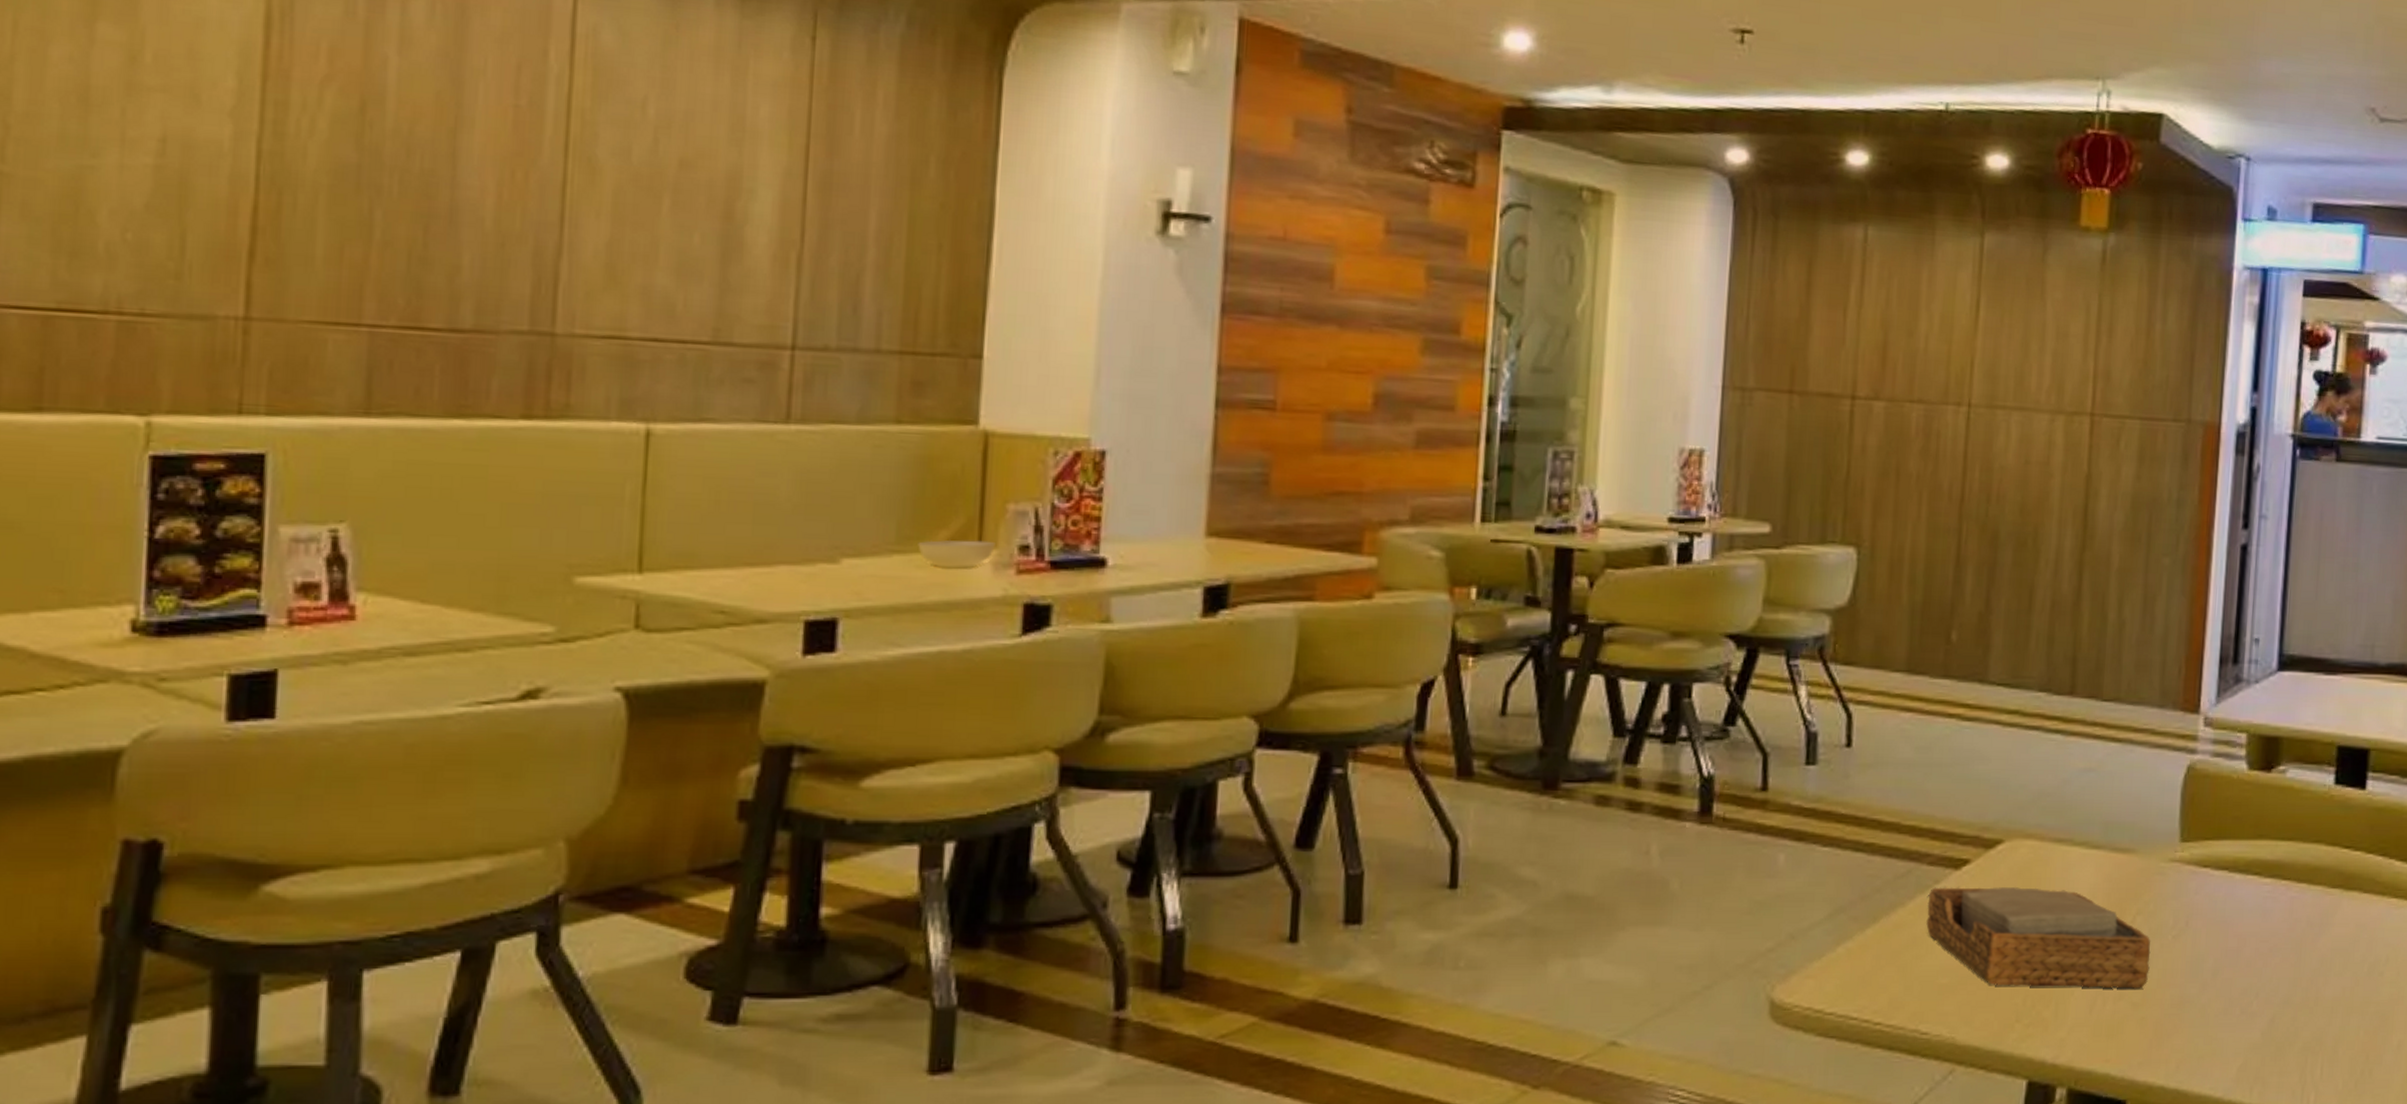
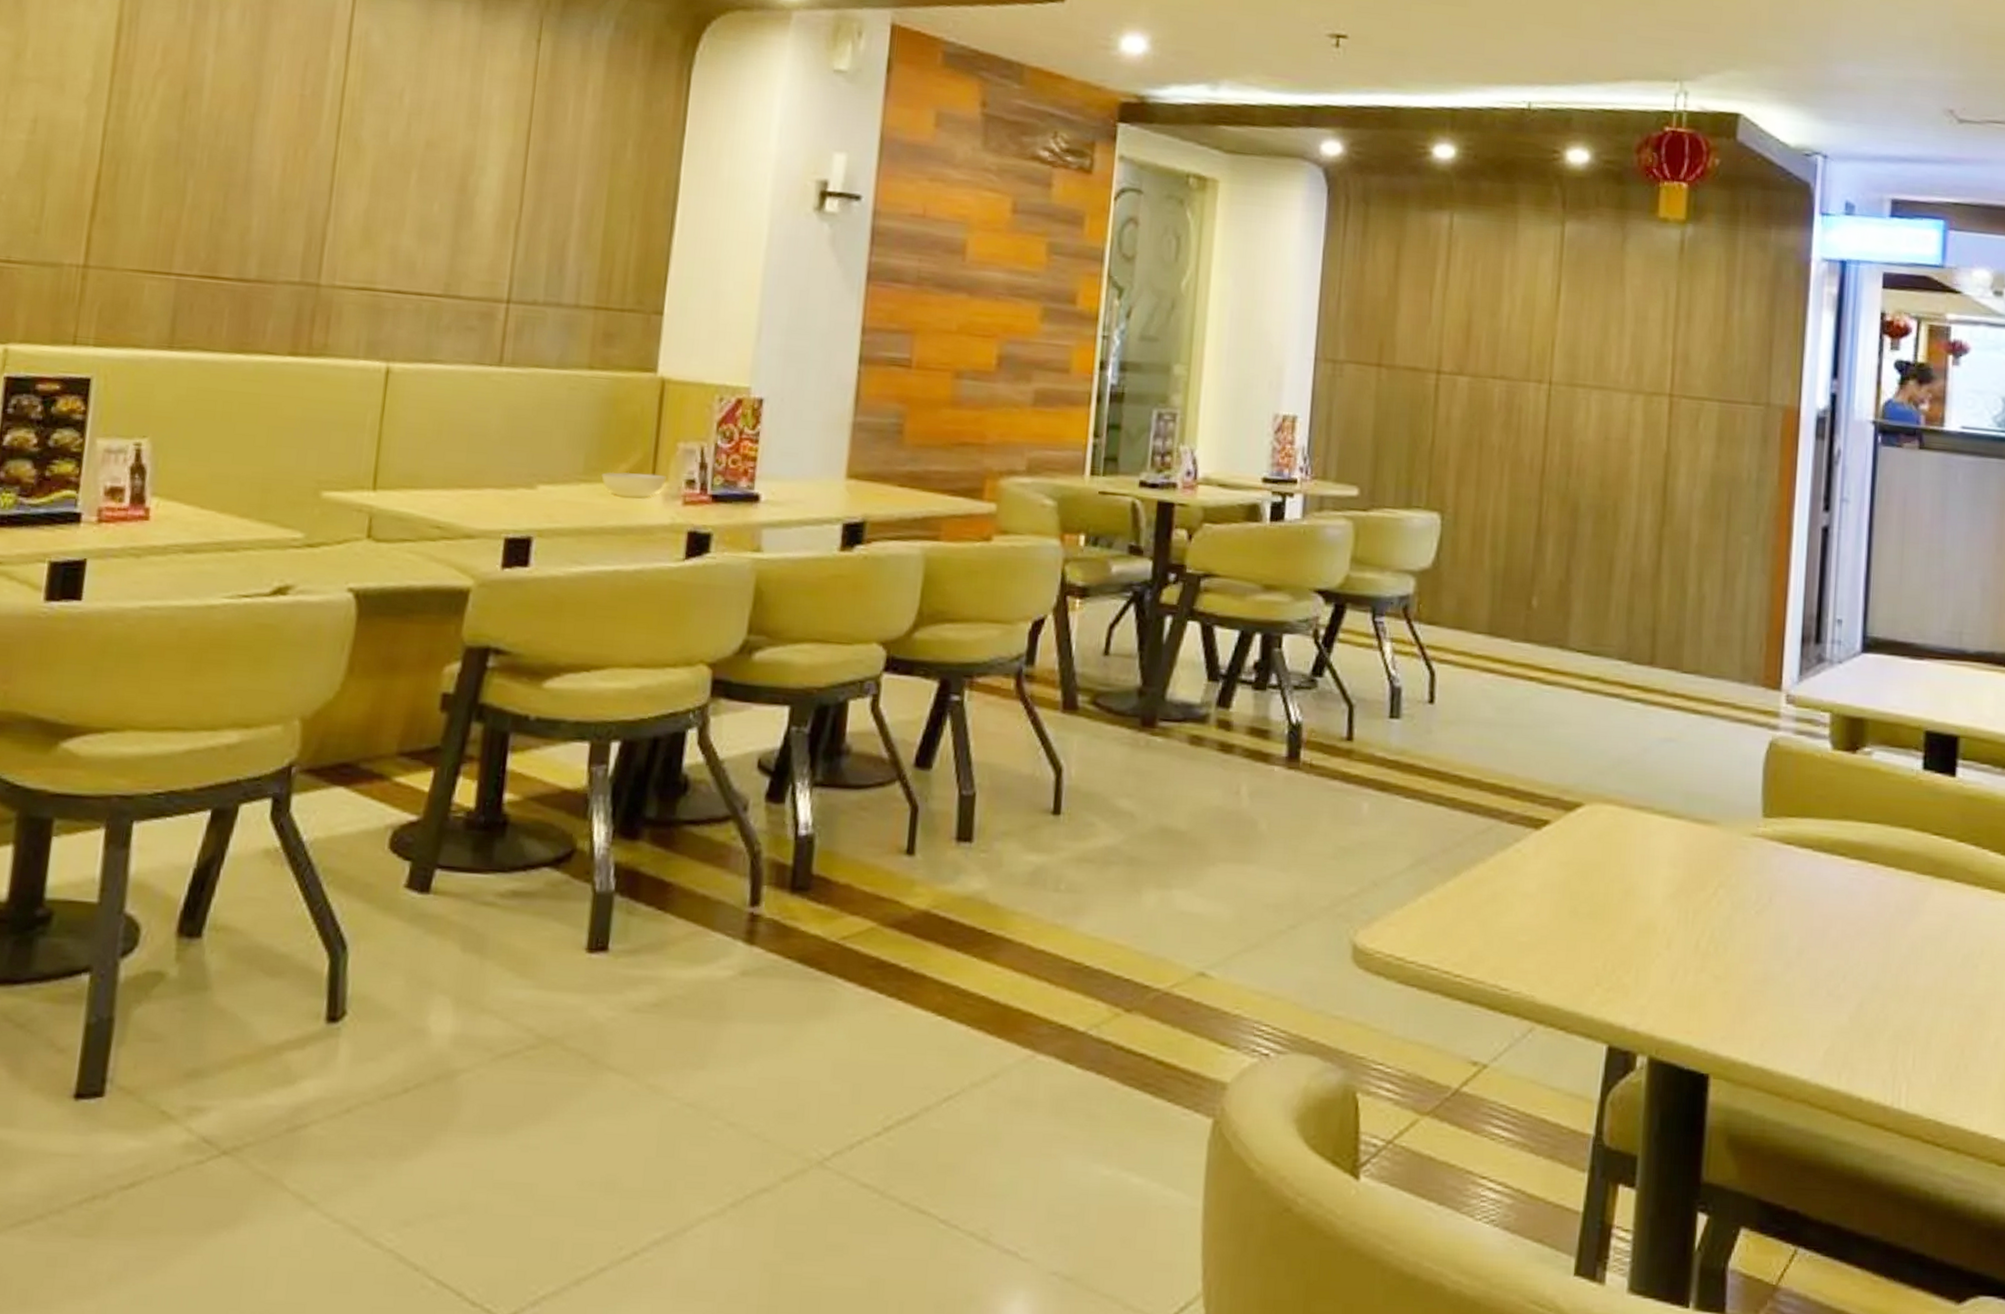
napkin holder: present [1926,887,2151,989] -> none [1506,845,1733,962]

